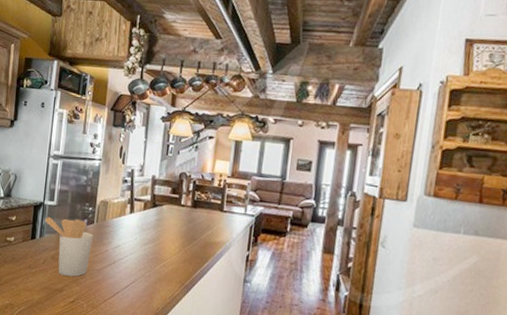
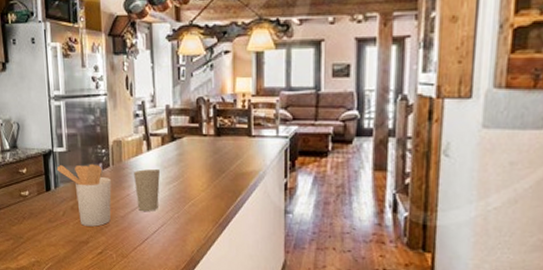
cup: none [114,229,138,268] -> present [134,168,160,211]

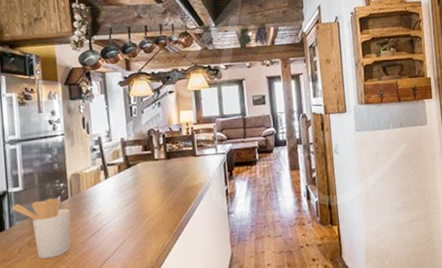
cup: present [134,168,160,211] -> none [93,193,118,234]

